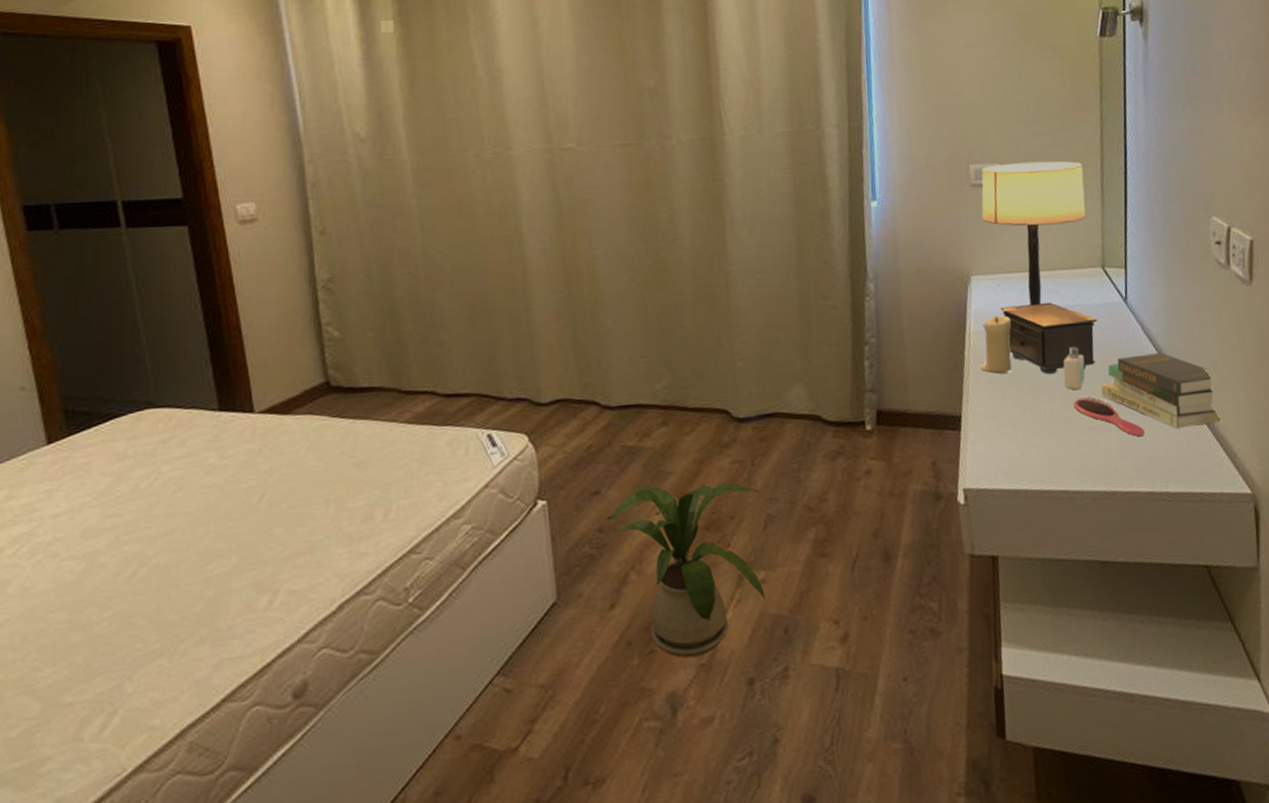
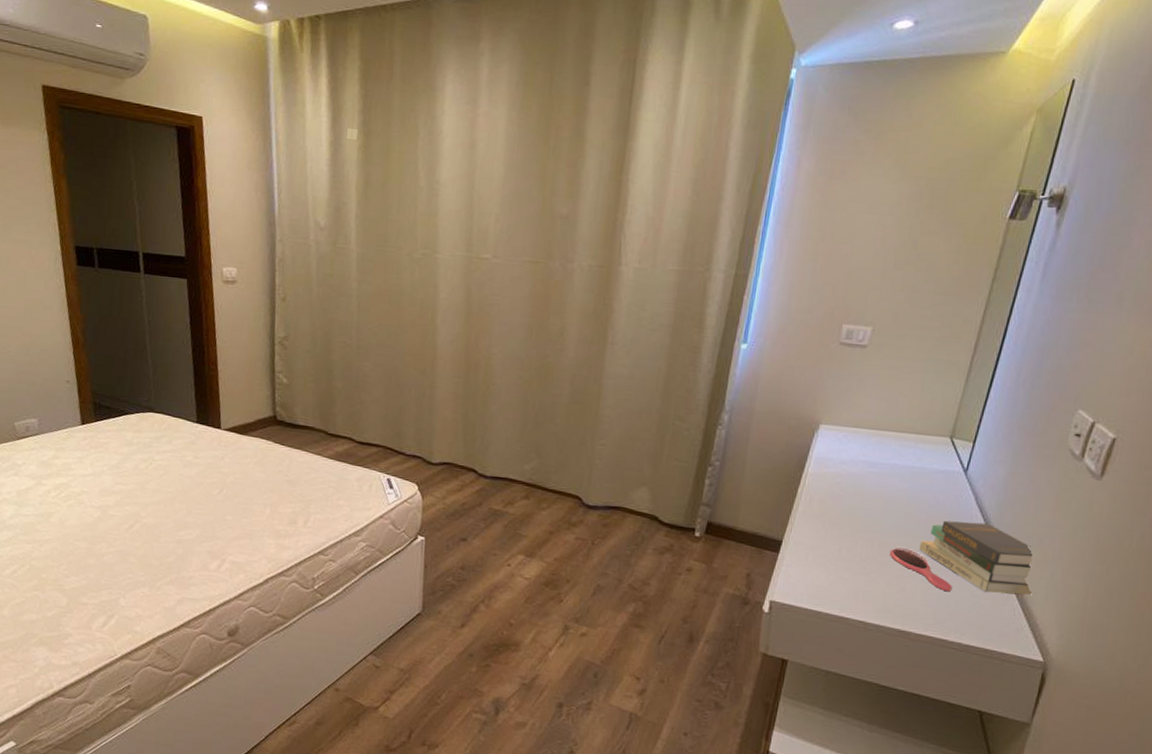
house plant: present [606,483,766,658] -> none [468,541,594,678]
candle: present [979,315,1013,374] -> none [808,463,849,513]
table lamp: present [981,161,1086,306] -> none [843,328,956,461]
jewelry box: present [1000,302,1098,375] -> none [840,456,934,525]
perfume: present [1063,346,1085,391] -> none [885,502,911,541]

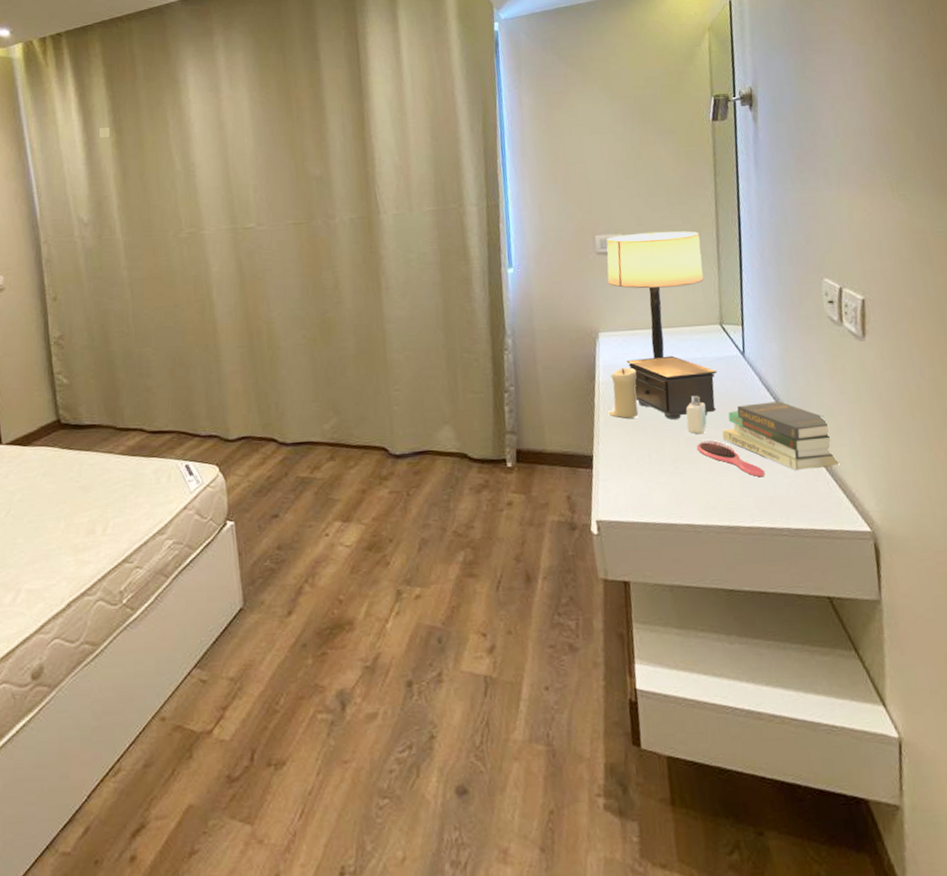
candle: none [808,463,849,513] -> present [608,367,639,419]
jewelry box: none [840,456,934,525] -> present [626,355,718,421]
table lamp: none [843,328,956,461] -> present [606,231,704,359]
perfume: none [885,502,911,541] -> present [685,395,707,435]

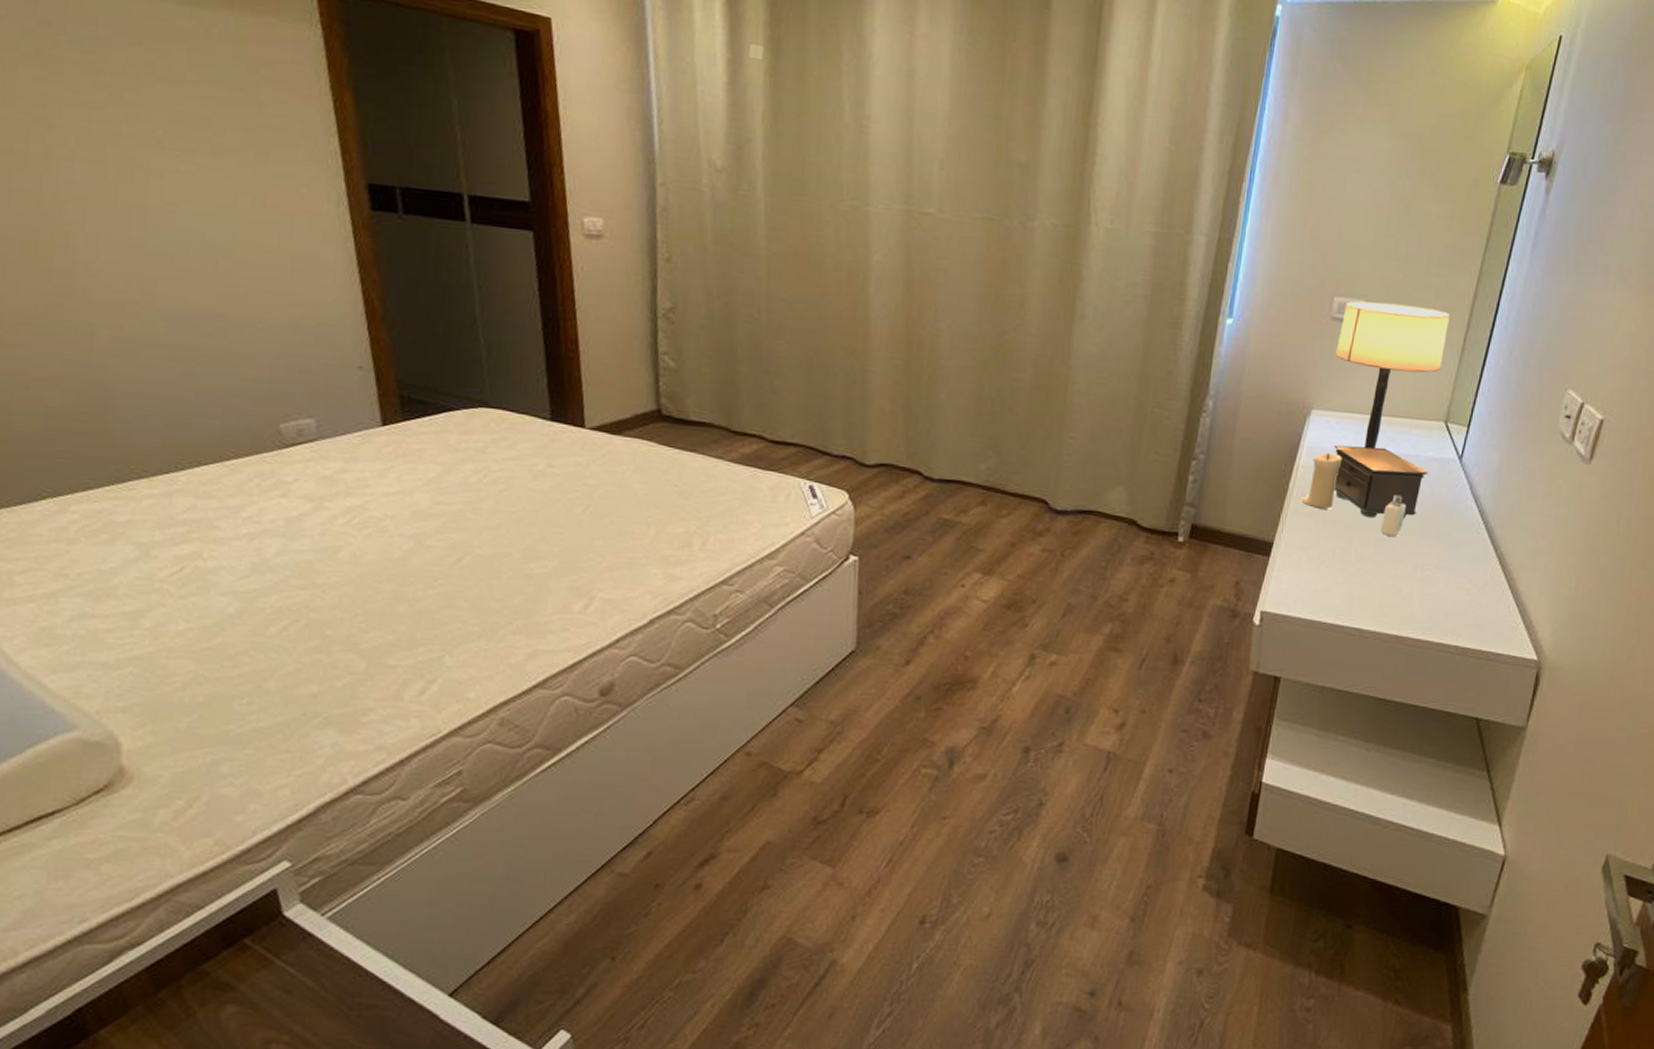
hairbrush: present [696,440,765,477] -> none [1385,544,1449,591]
books: present [722,401,838,471] -> none [1415,513,1526,590]

